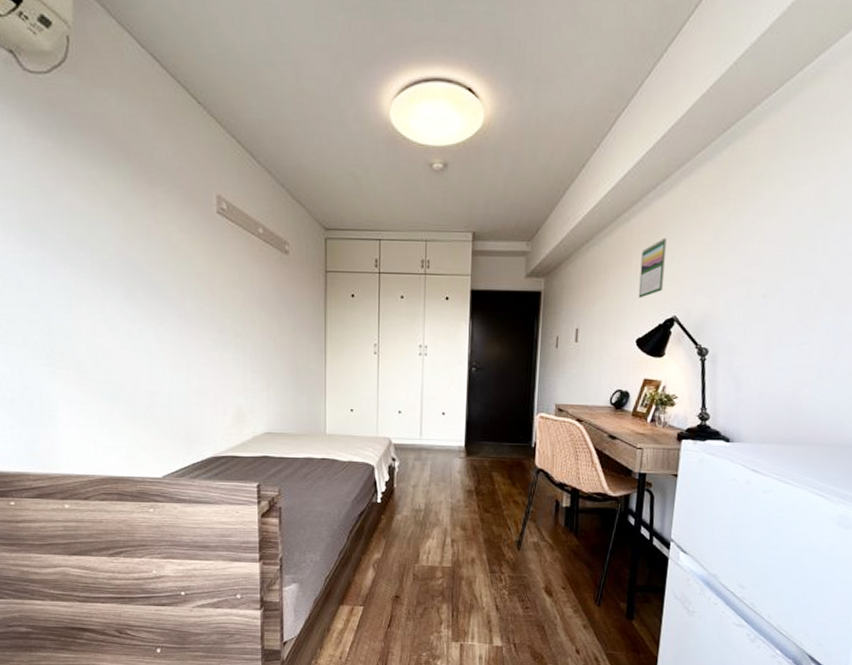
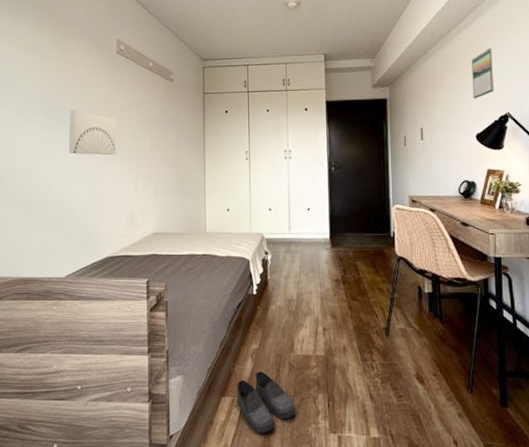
wall art: none [159,282,219,341] -> present [68,110,116,156]
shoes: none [355,581,419,641] -> present [236,371,297,433]

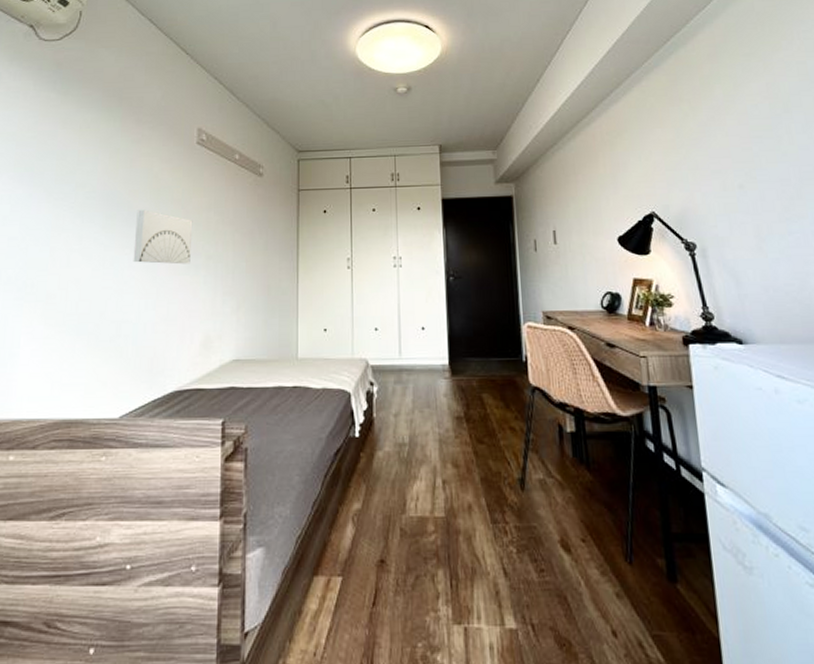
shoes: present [236,371,297,433] -> none [332,540,411,626]
calendar: present [471,47,495,99] -> none [607,138,636,197]

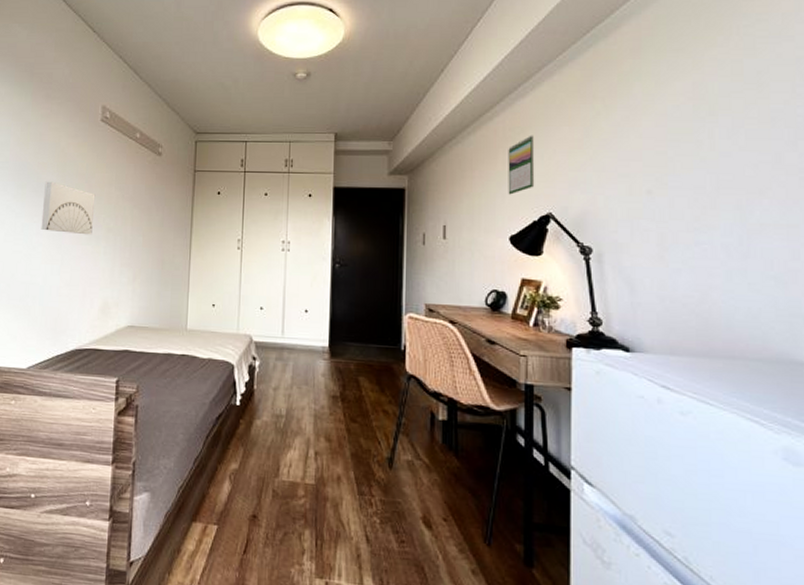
calendar: none [607,138,636,197] -> present [508,135,535,195]

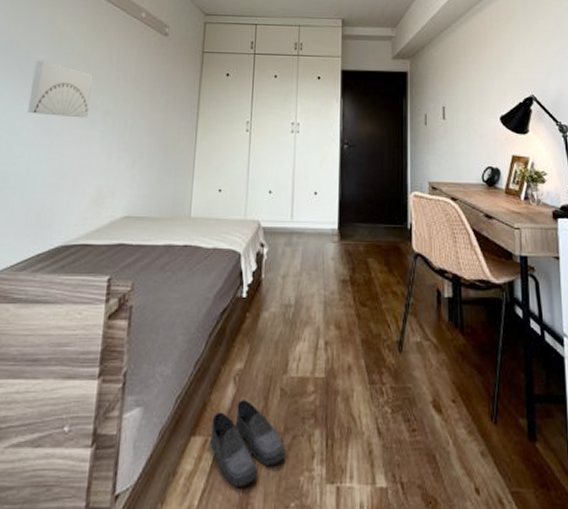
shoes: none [208,496,278,570] -> present [209,400,287,487]
calendar: present [508,135,535,195] -> none [495,26,519,79]

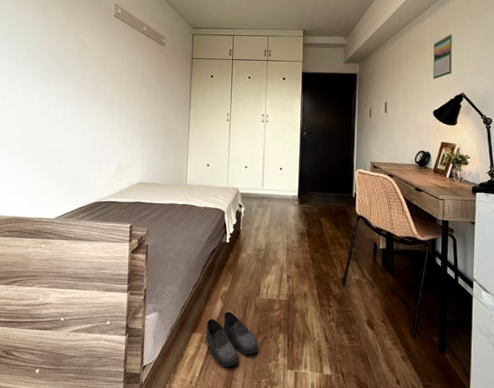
wall art: present [27,60,94,118] -> none [64,65,110,110]
calendar: none [495,26,519,79] -> present [433,34,453,79]

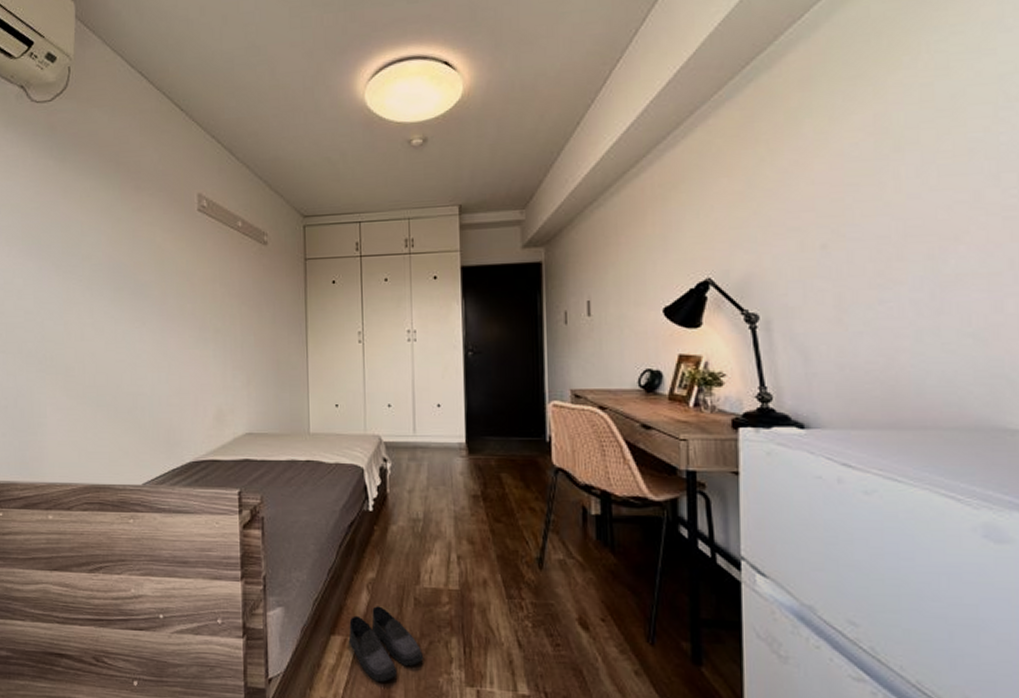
calendar: present [433,34,453,79] -> none [658,190,690,261]

